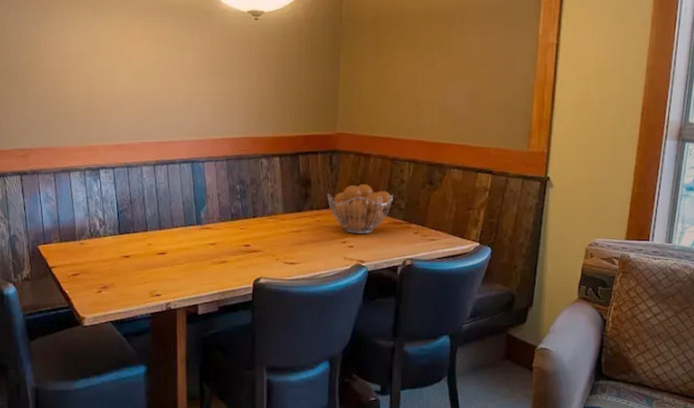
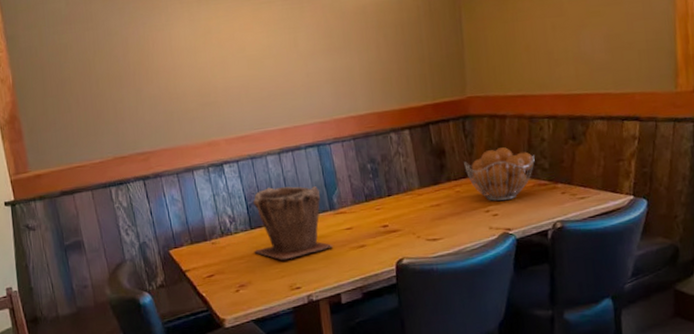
plant pot: none [120,196,196,267] -> present [252,186,334,260]

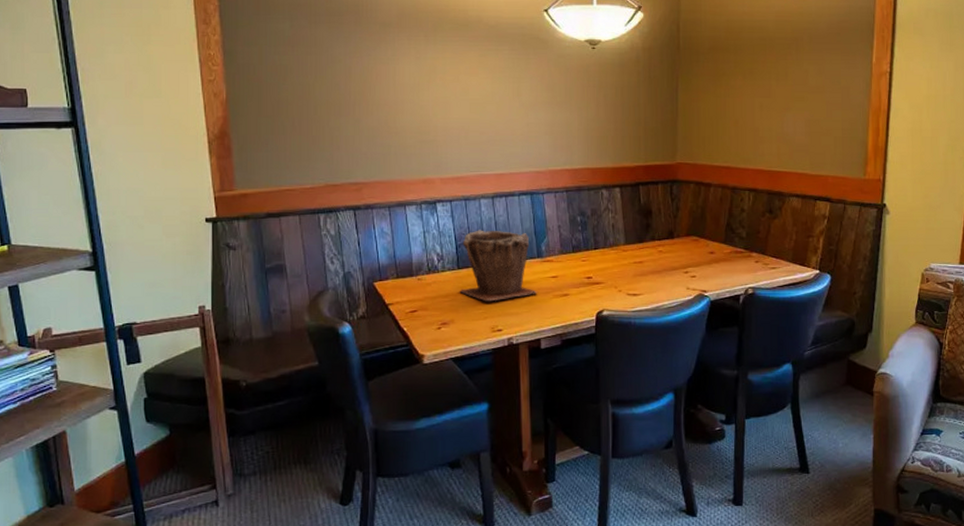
fruit basket: present [464,147,536,201] -> none [669,214,735,263]

